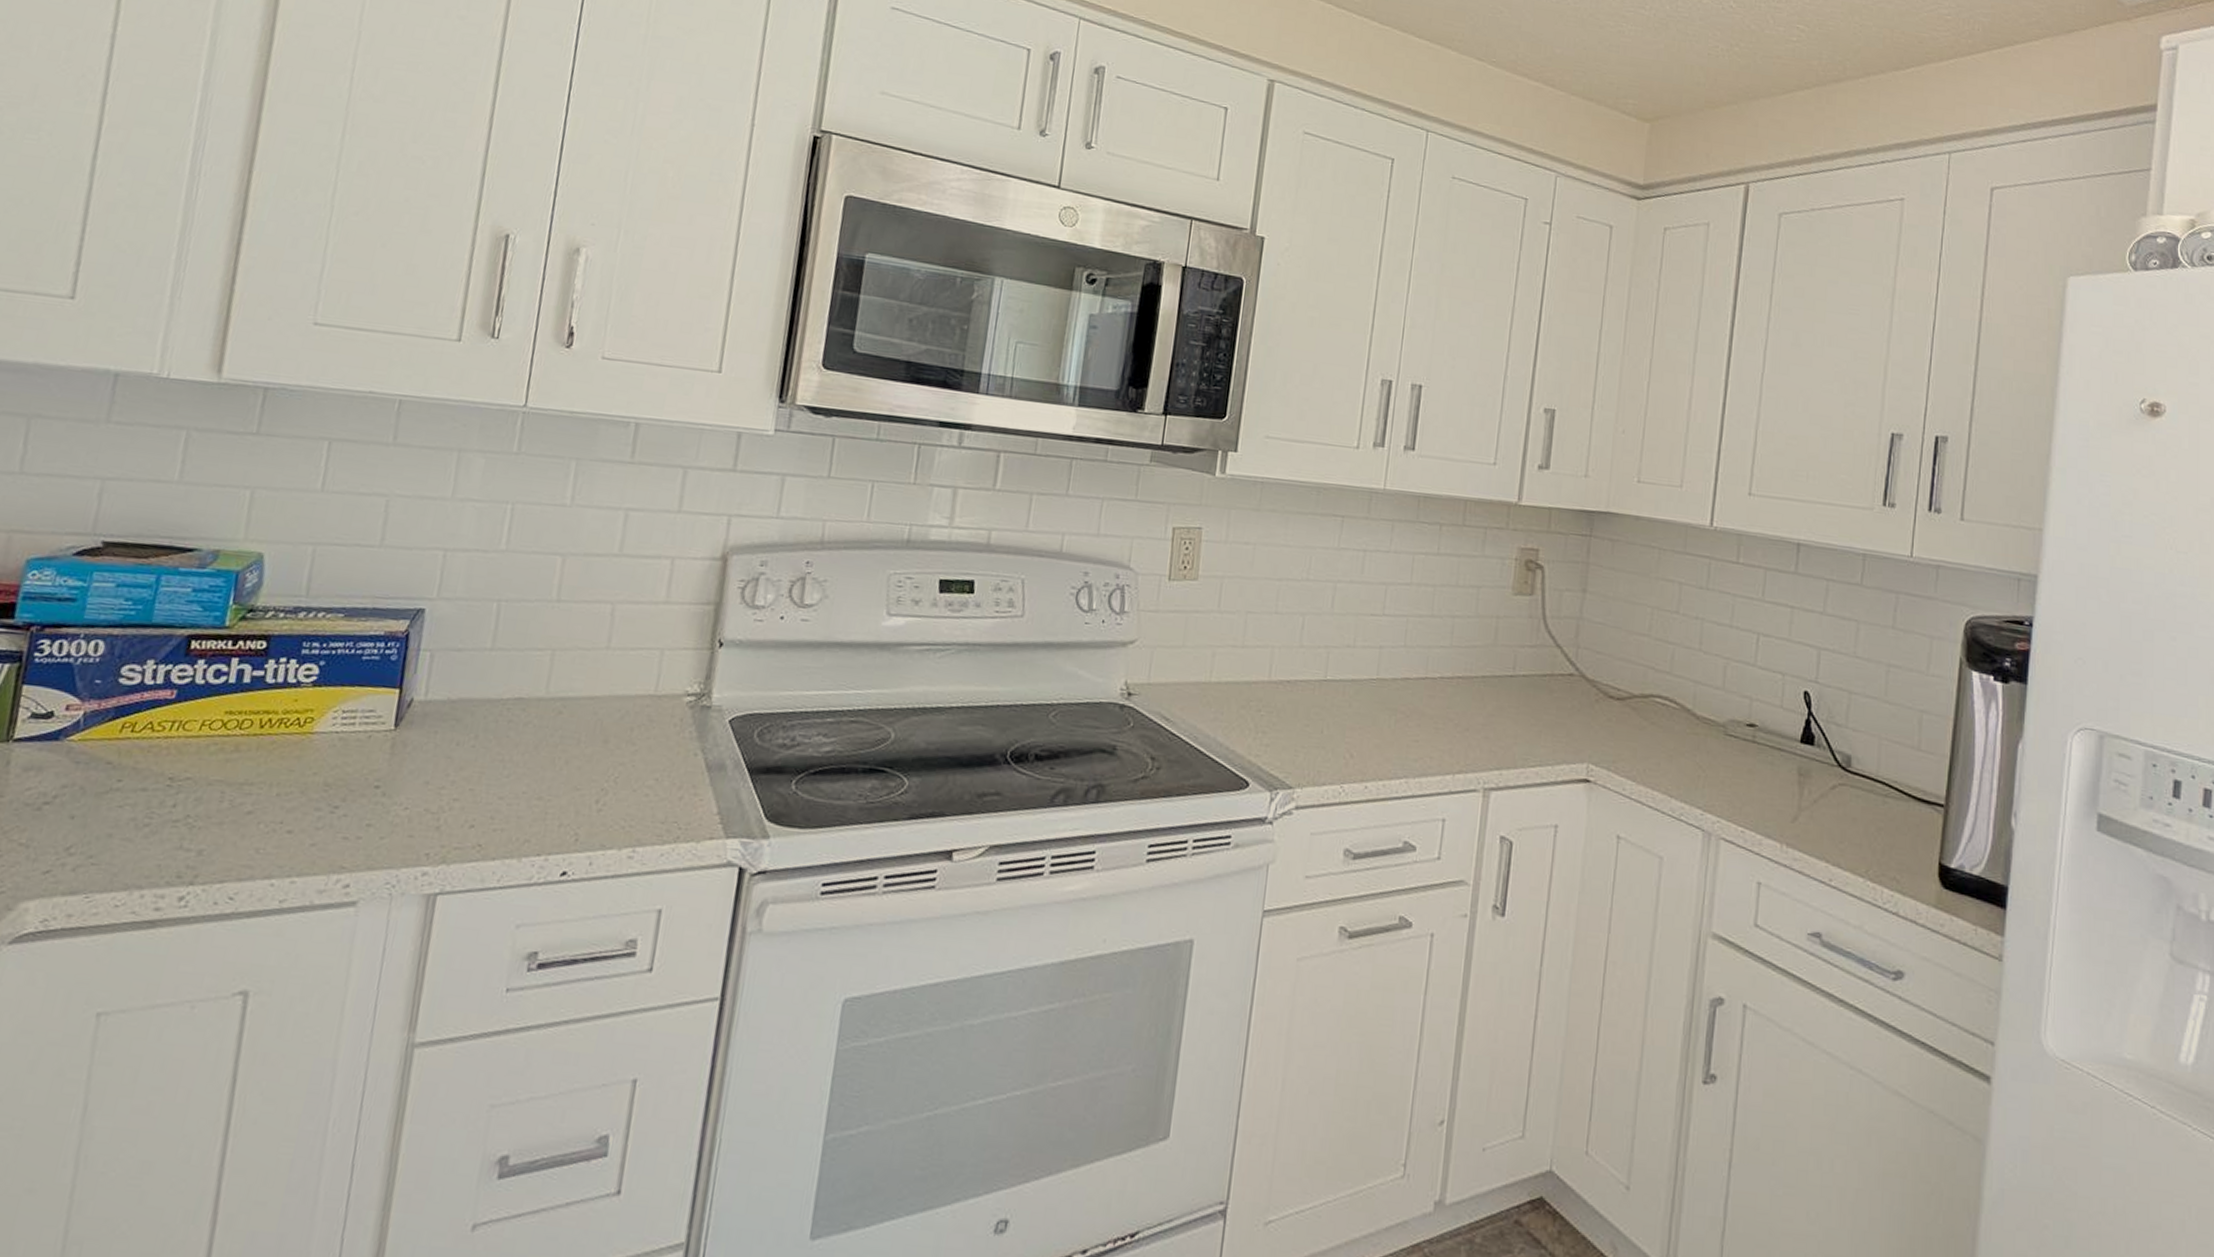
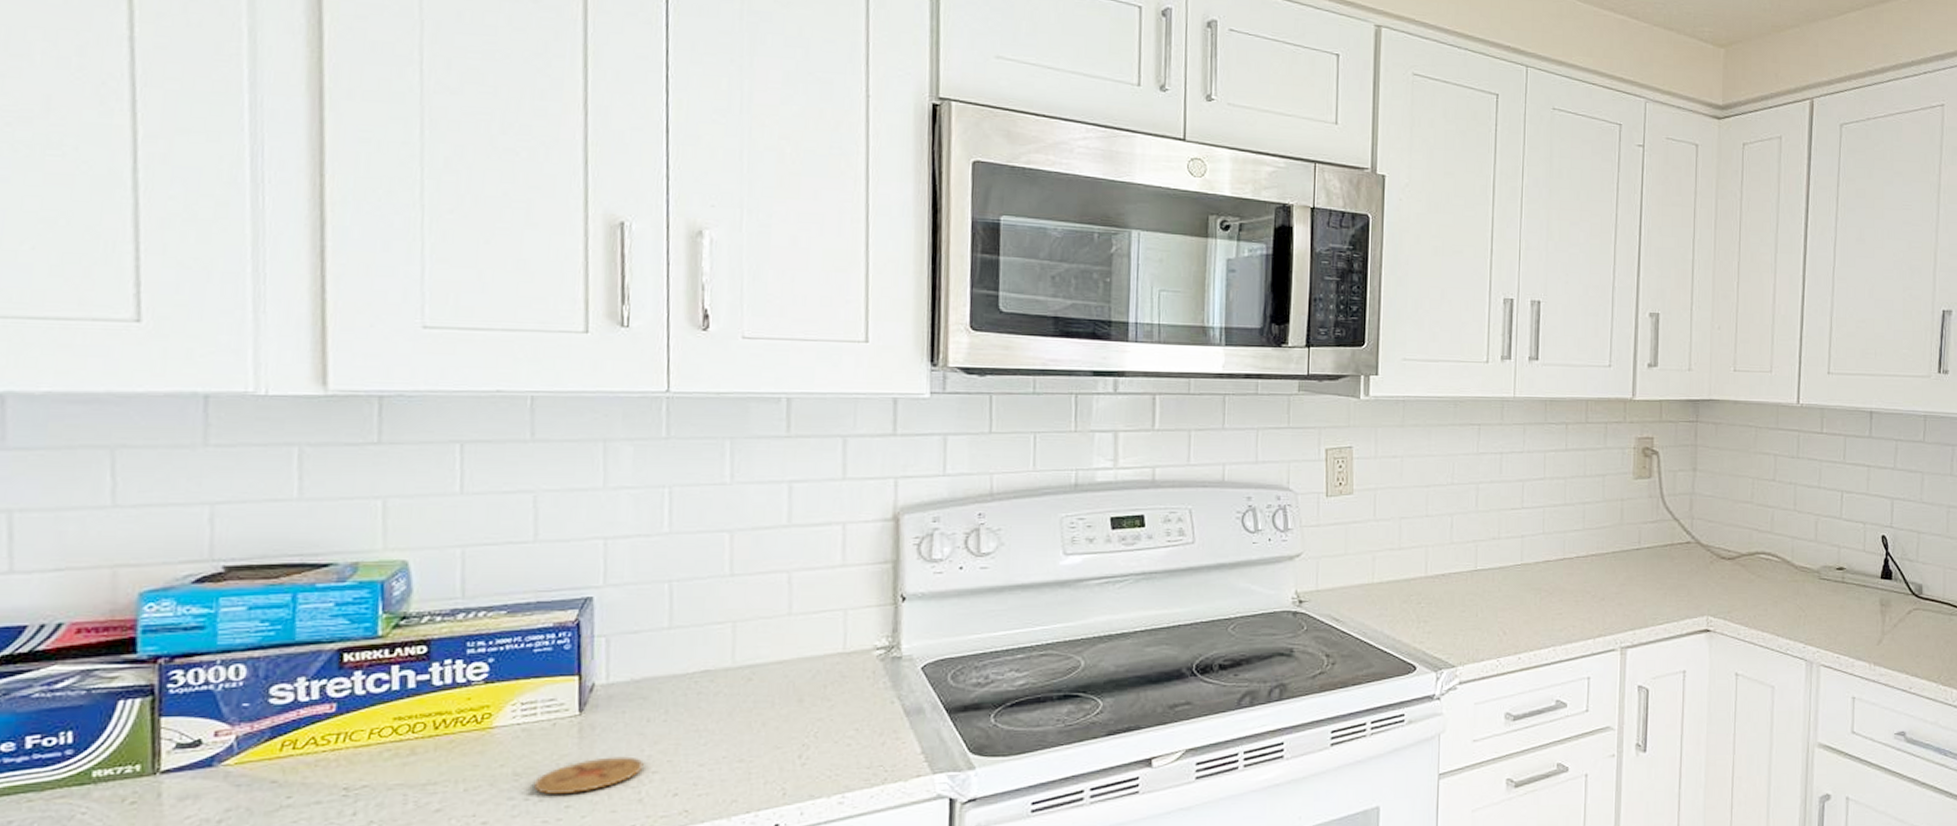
coaster: none [341,777,447,812] -> present [534,756,644,794]

